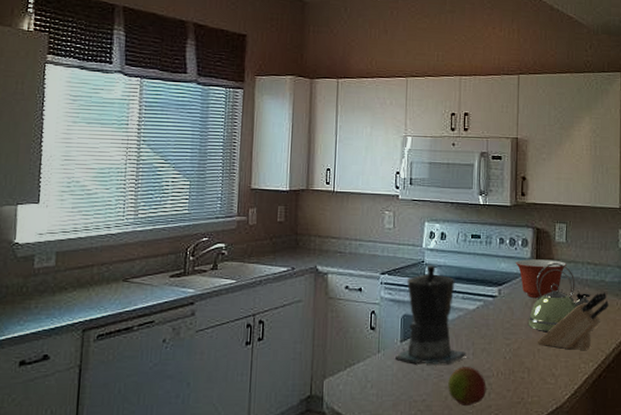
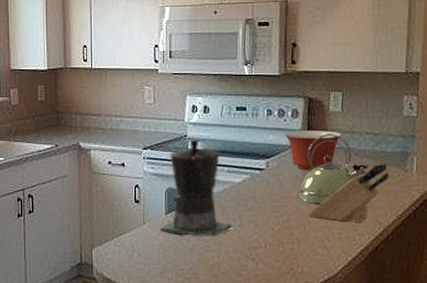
fruit: present [448,367,486,407] -> none [215,238,254,276]

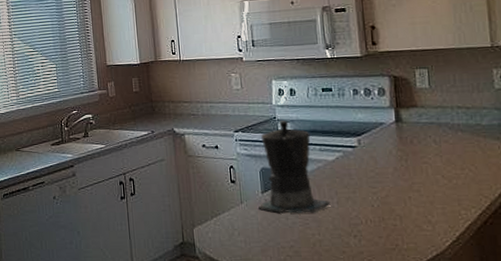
mixing bowl: present [284,130,342,171] -> none [373,106,433,147]
kettle: present [298,133,368,205] -> none [394,109,465,180]
knife block: present [308,163,389,223] -> none [407,136,489,197]

